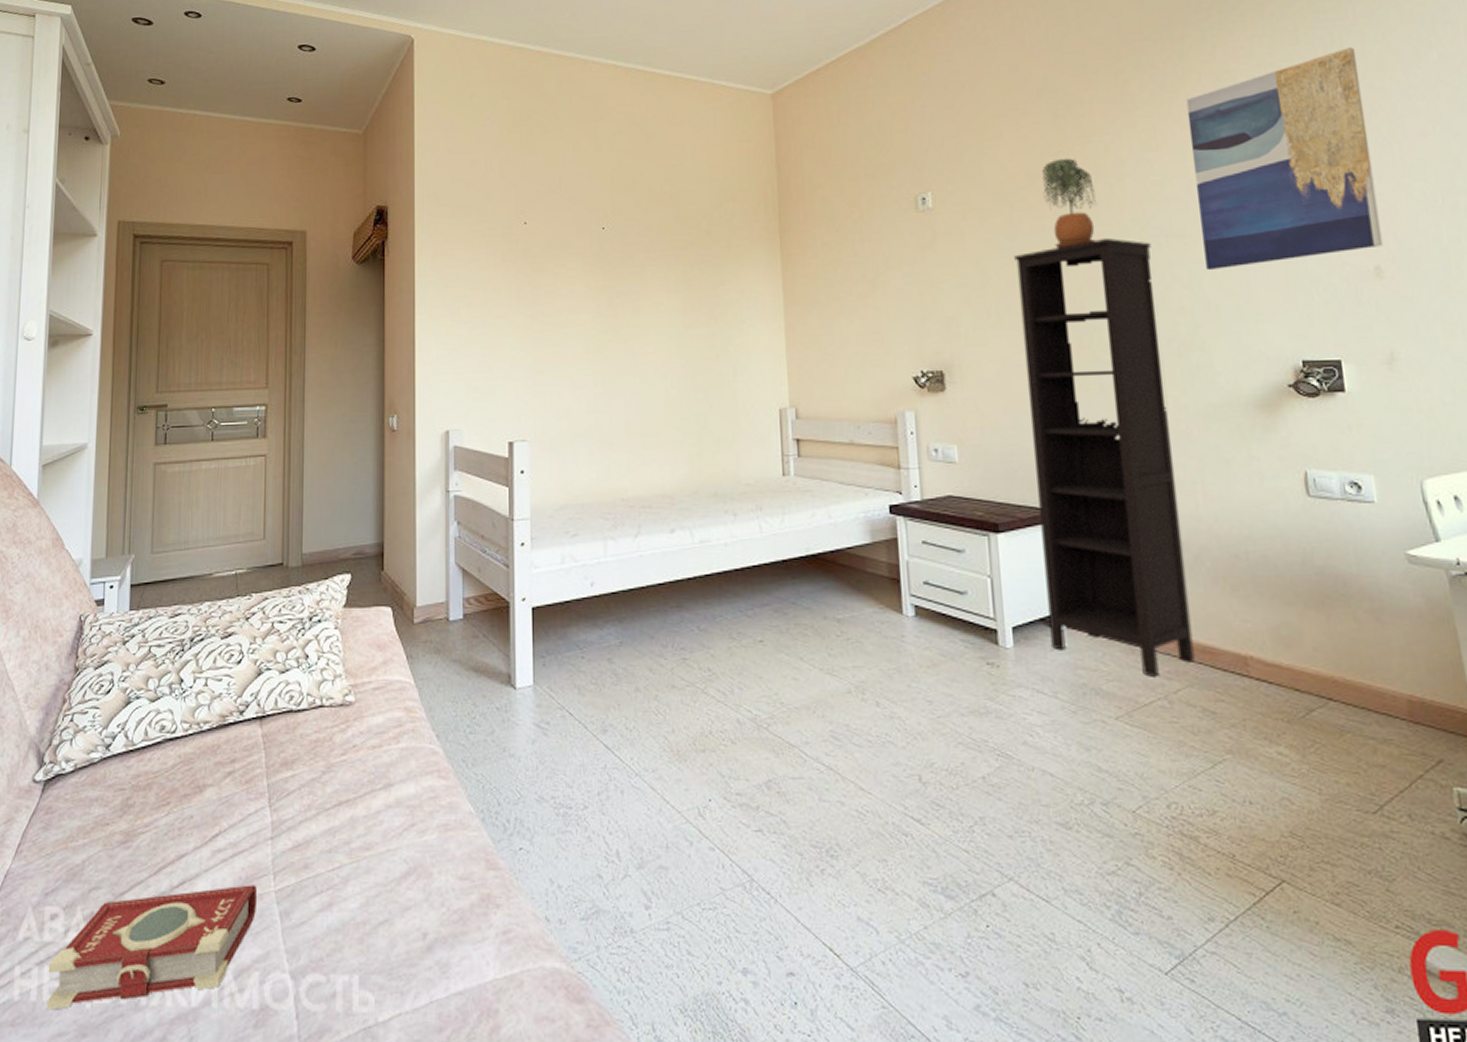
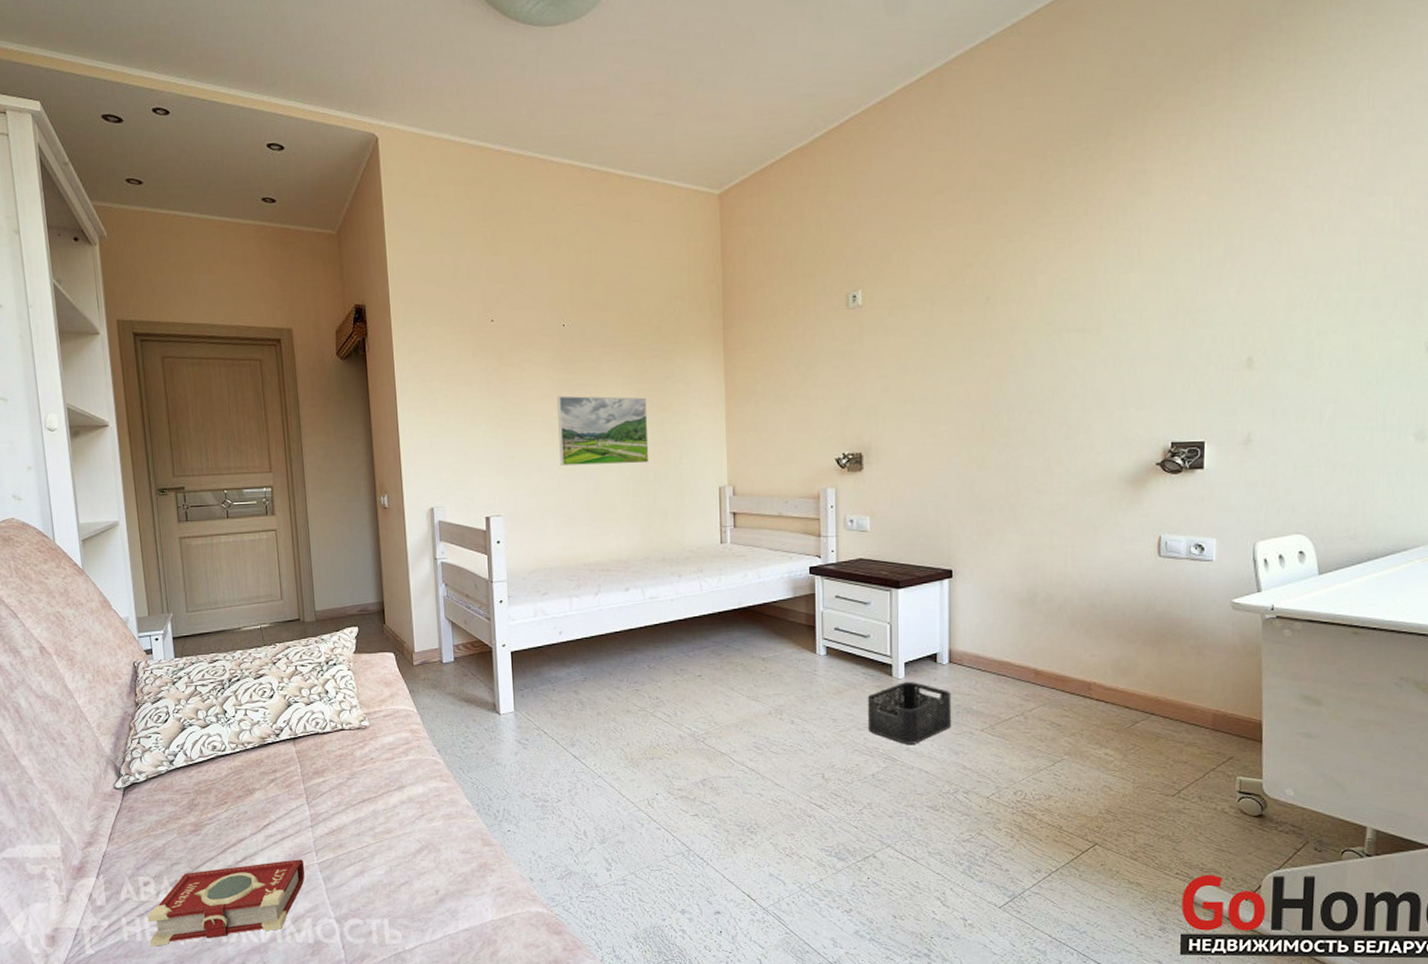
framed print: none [594,304,698,383] -> present [557,395,649,466]
storage bin: none [969,653,1077,736] -> present [867,682,951,744]
bookcase: present [1014,237,1195,677] -> none [932,332,1054,699]
potted plant: present [1041,158,1096,249] -> none [963,257,1009,343]
wall art: present [1186,47,1383,271] -> none [1100,147,1265,363]

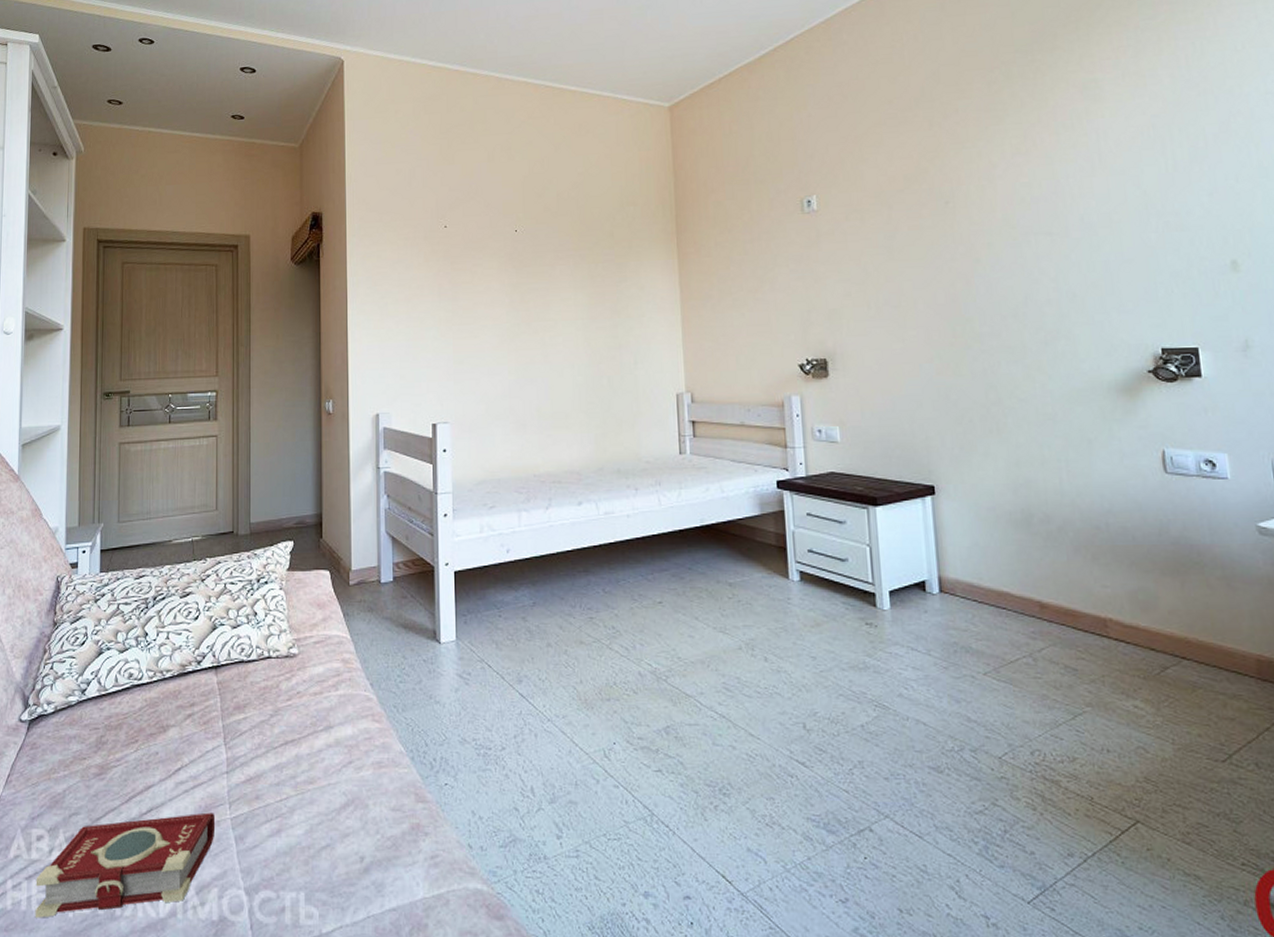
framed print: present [557,395,649,466] -> none [508,299,603,371]
storage bin: present [867,682,951,744] -> none [849,614,948,689]

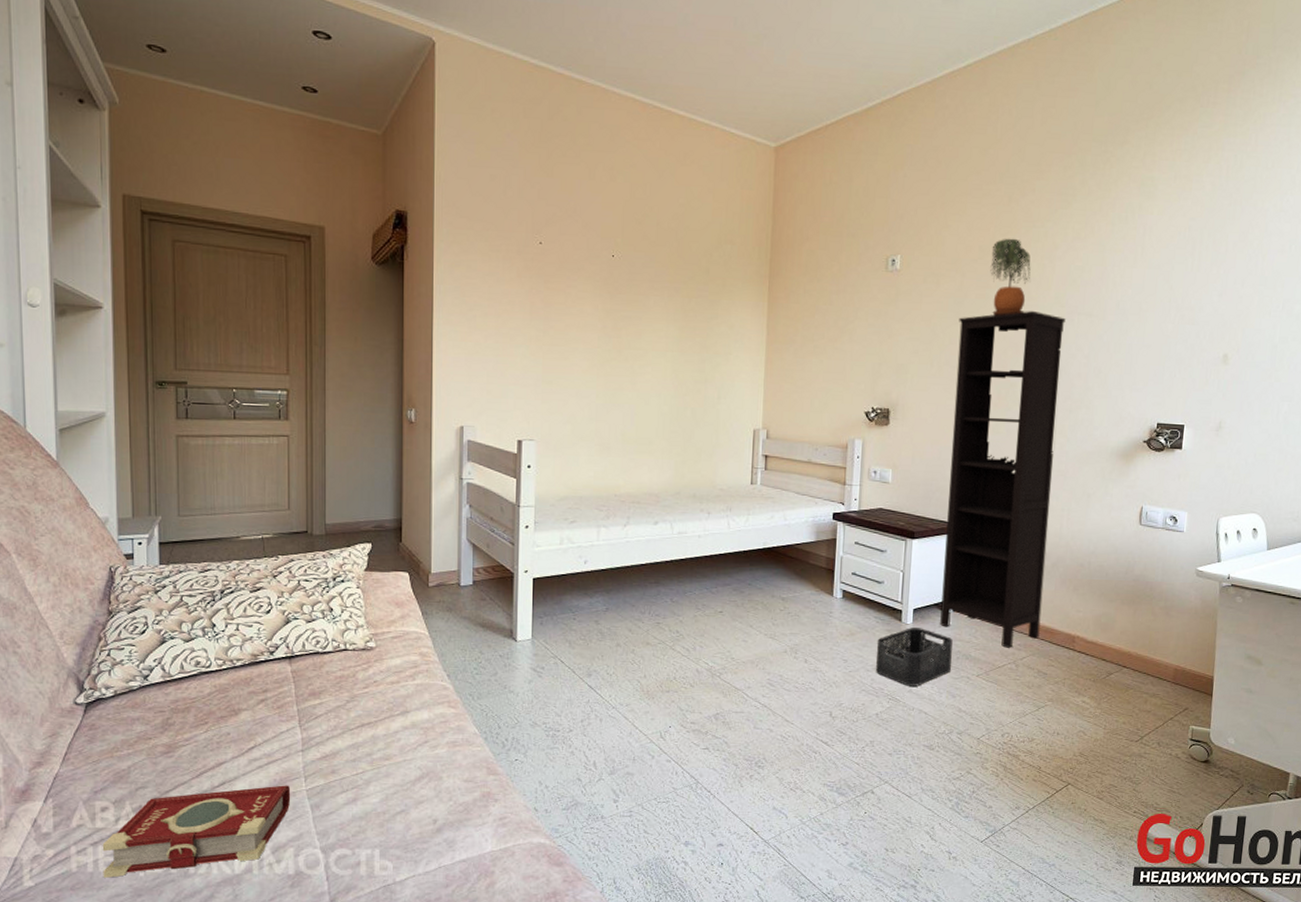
storage bin: none [849,614,948,689] -> present [876,627,953,686]
bookcase: none [893,236,1058,637] -> present [940,310,1066,648]
potted plant: none [918,162,969,247] -> present [990,238,1031,316]

